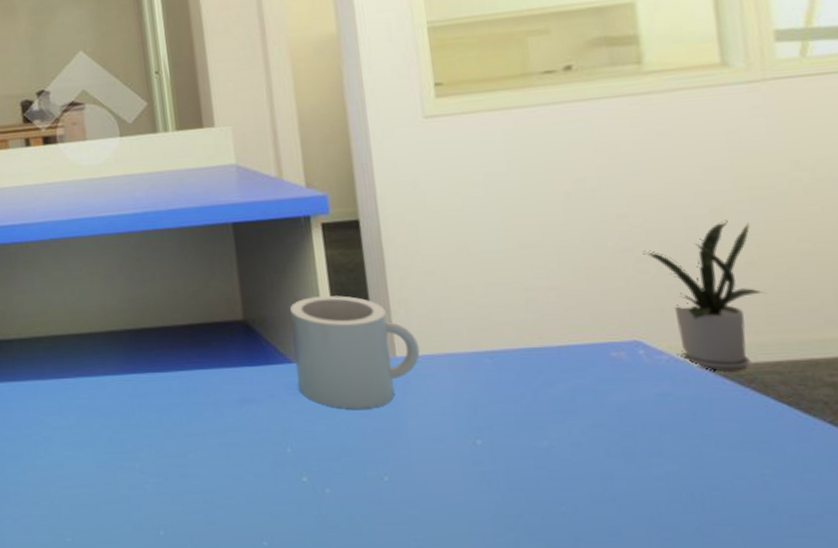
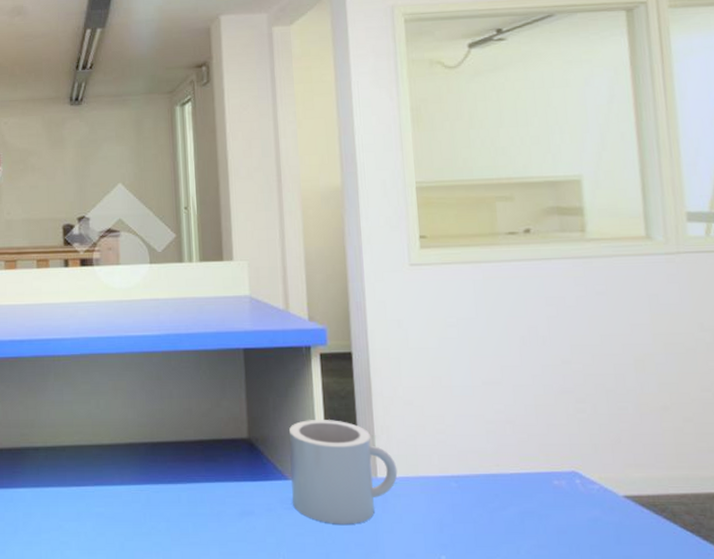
house plant: present [642,219,764,371] -> none [581,369,675,500]

